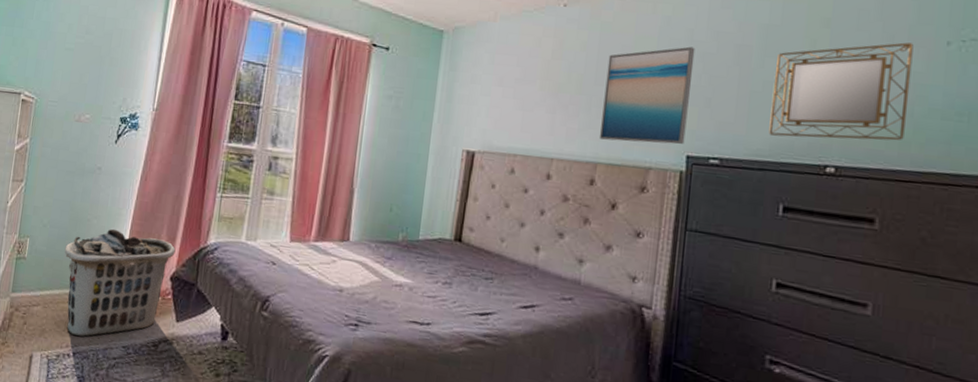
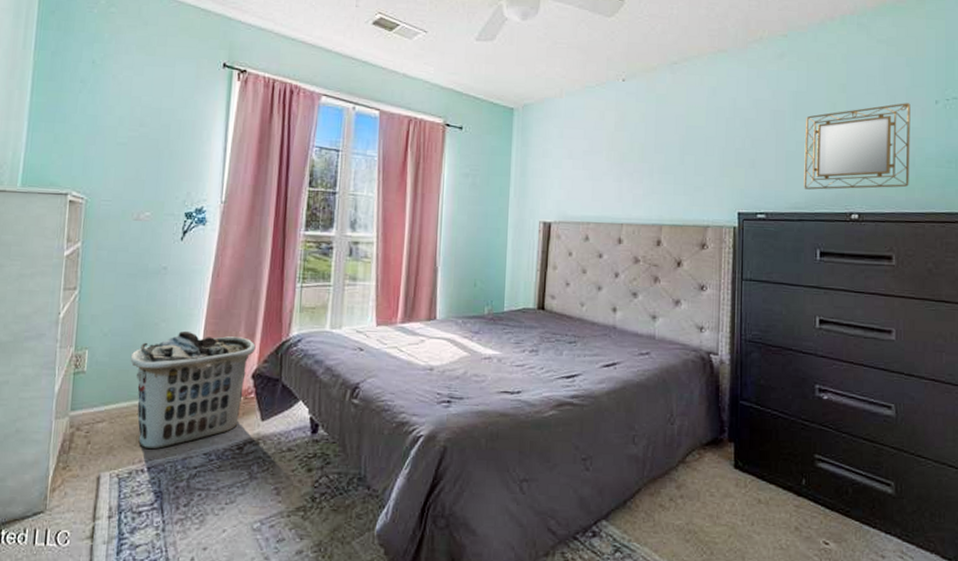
wall art: present [599,46,695,144] -> none [662,114,738,204]

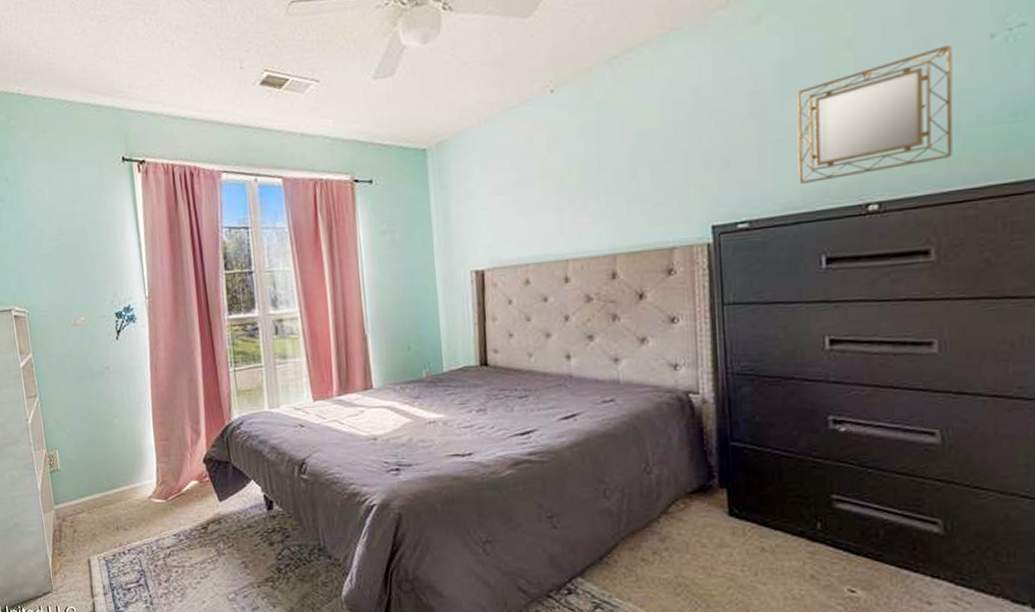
clothes hamper: present [130,330,256,450] -> none [94,424,202,534]

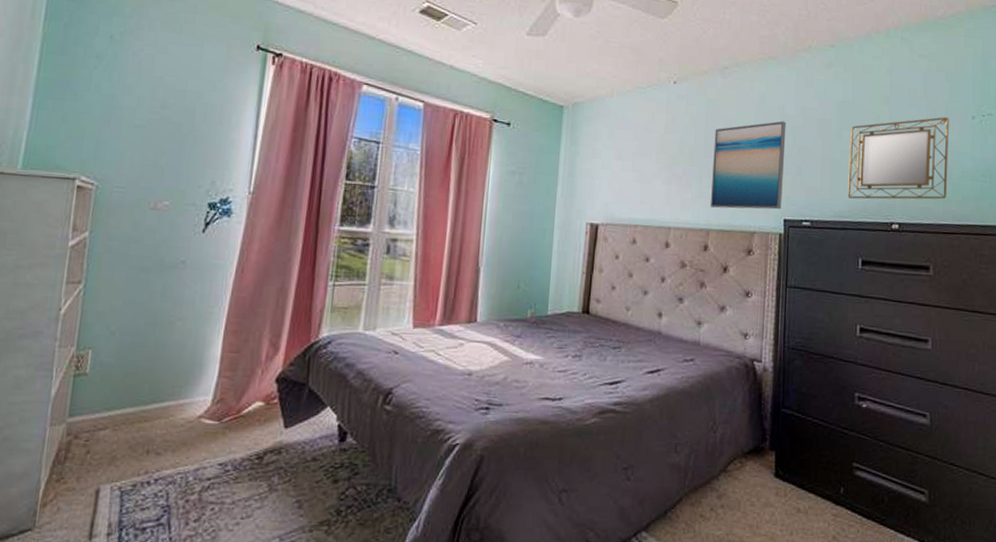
wall art: none [609,105,707,228] -> present [710,121,786,210]

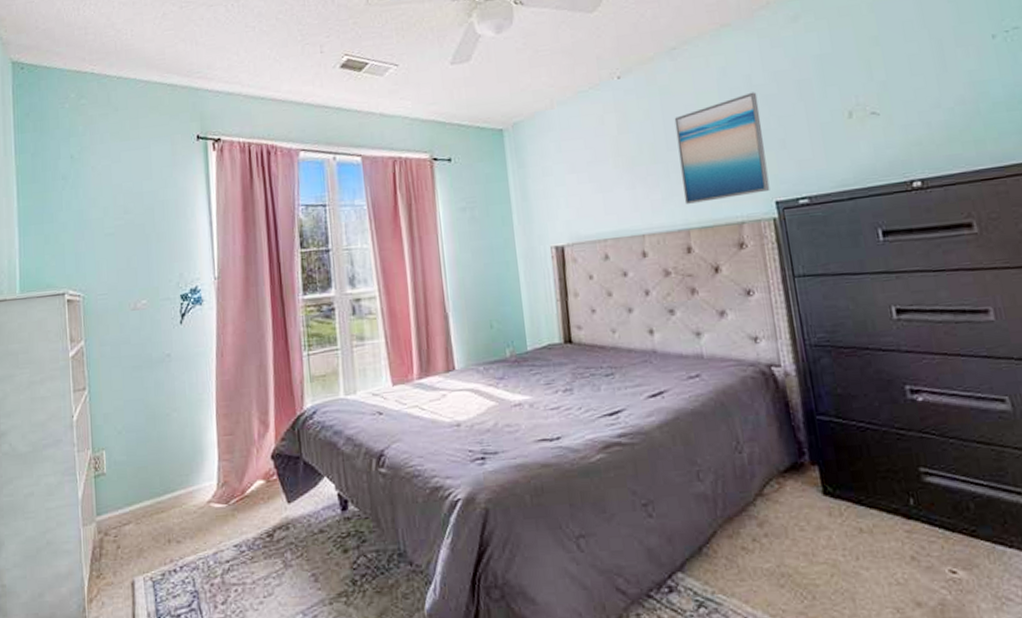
home mirror: present [847,117,949,200] -> none [837,43,978,163]

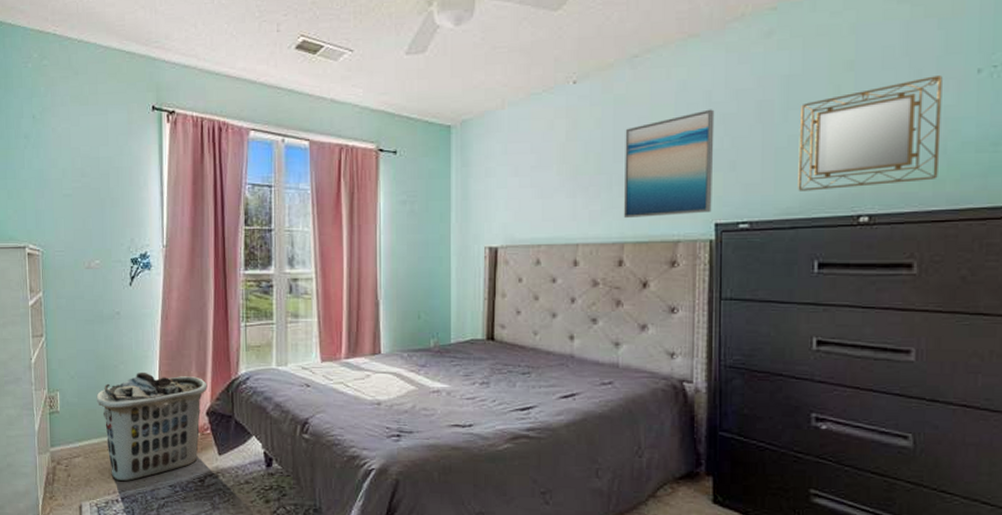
clothes hamper: none [147,416,271,548] -> present [96,371,207,482]
home mirror: none [837,43,978,163] -> present [798,75,943,191]

